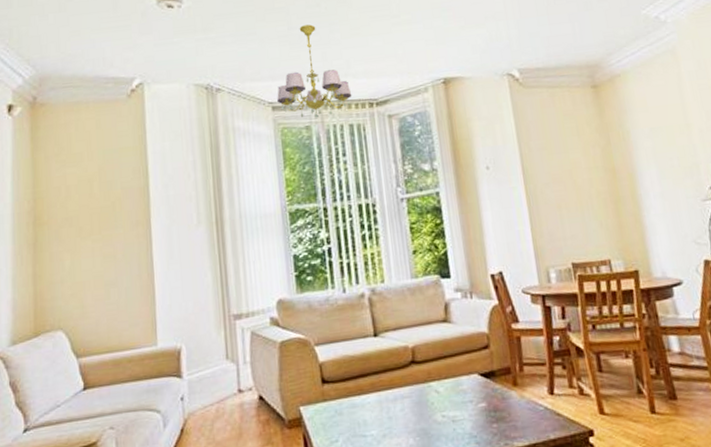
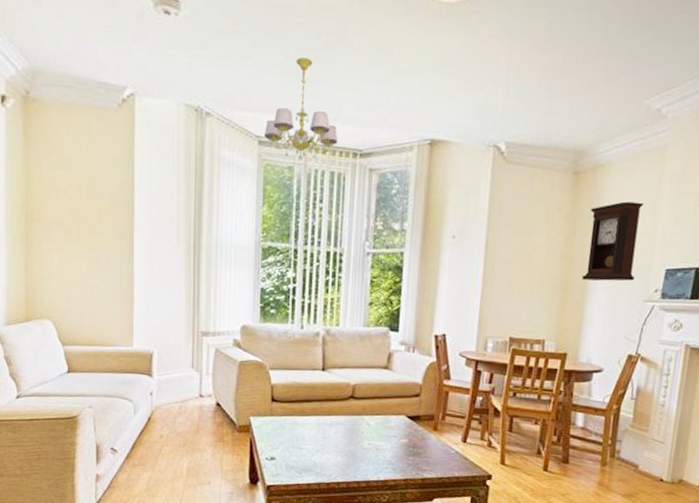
pendulum clock: none [619,103,686,189] -> present [582,201,644,281]

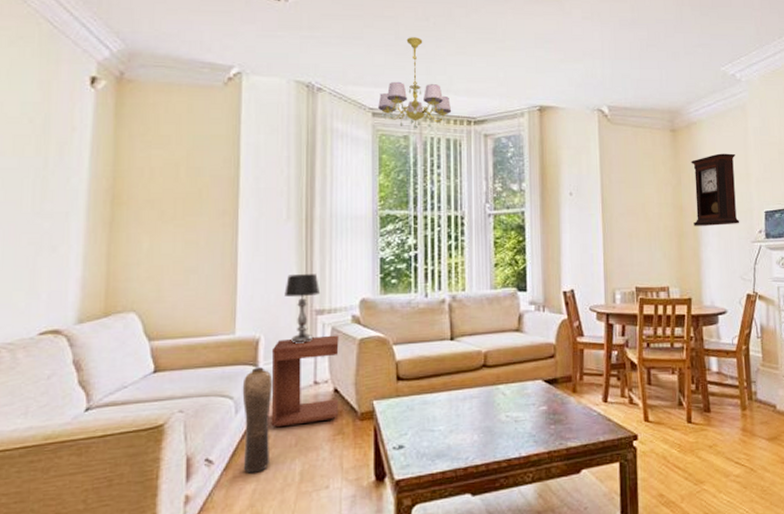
vase: none [139,377,164,464] -> present [242,367,273,473]
side table: none [163,355,221,430] -> present [271,335,339,428]
table lamp: none [174,297,206,361] -> present [284,274,321,344]

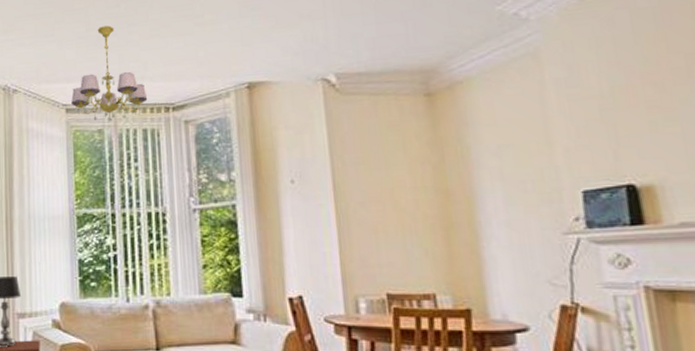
pendulum clock: present [691,153,740,226] -> none [457,116,542,215]

